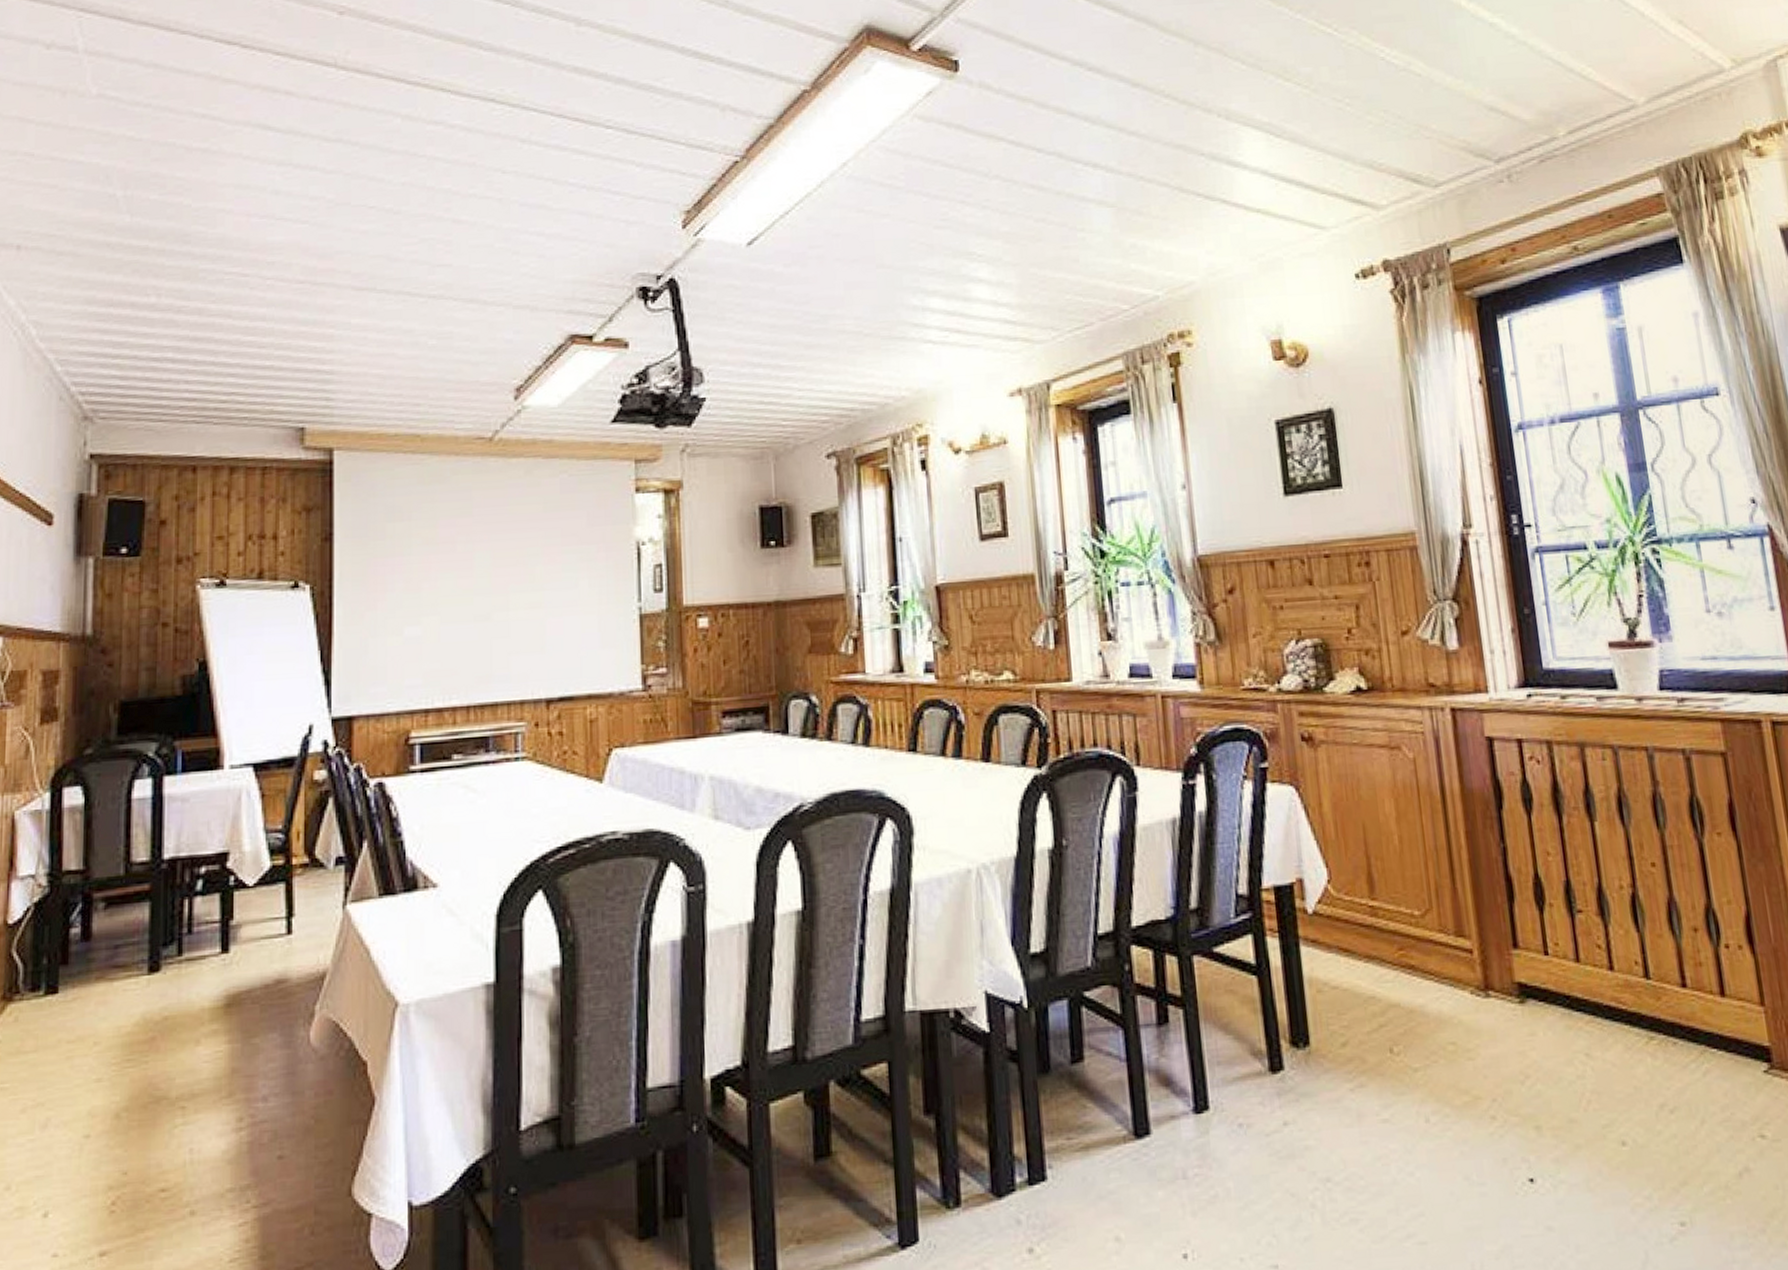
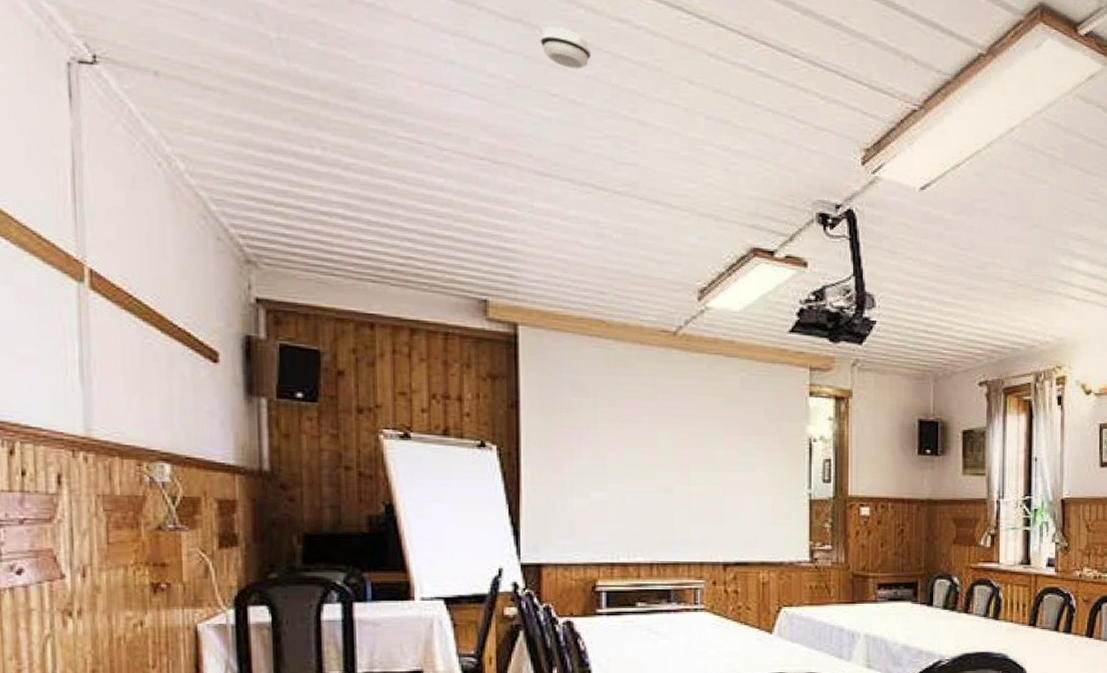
smoke detector: none [359,140,408,179] -> present [540,26,592,70]

